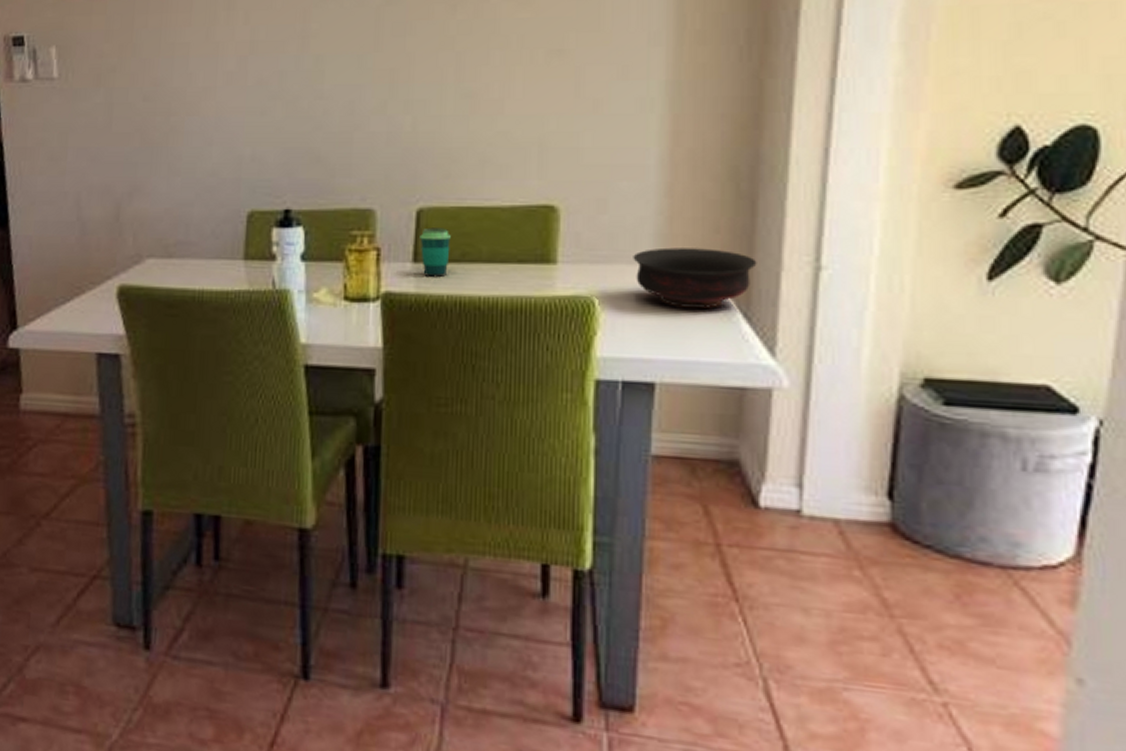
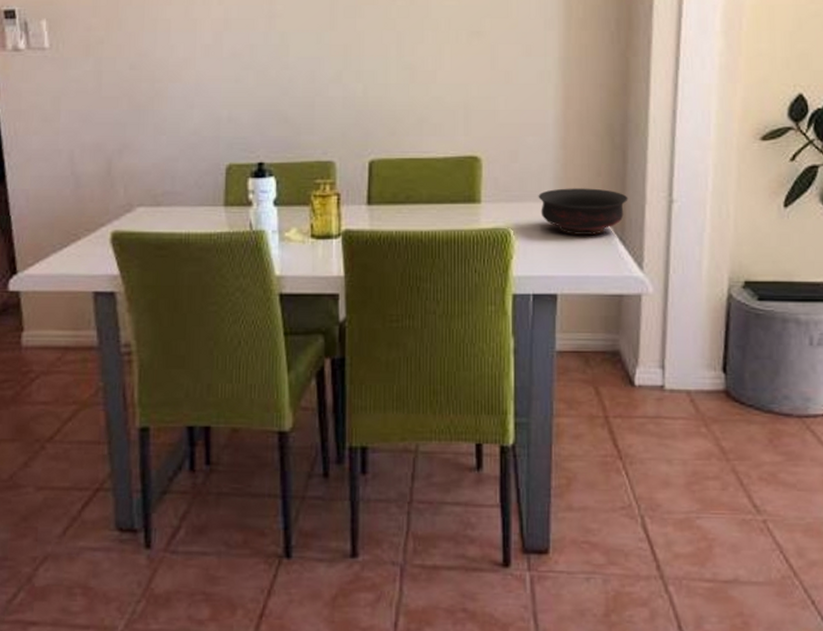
cup: present [420,227,451,278] -> none [372,176,397,217]

